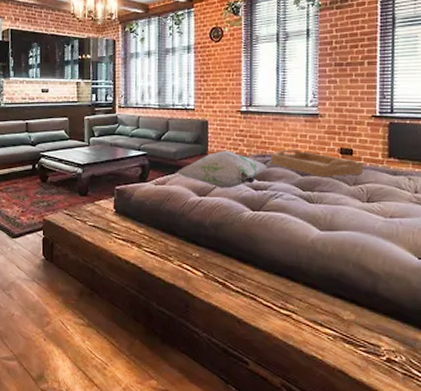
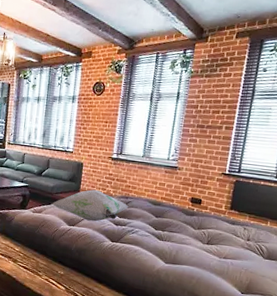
serving tray: present [270,149,364,178] -> none [131,194,209,221]

